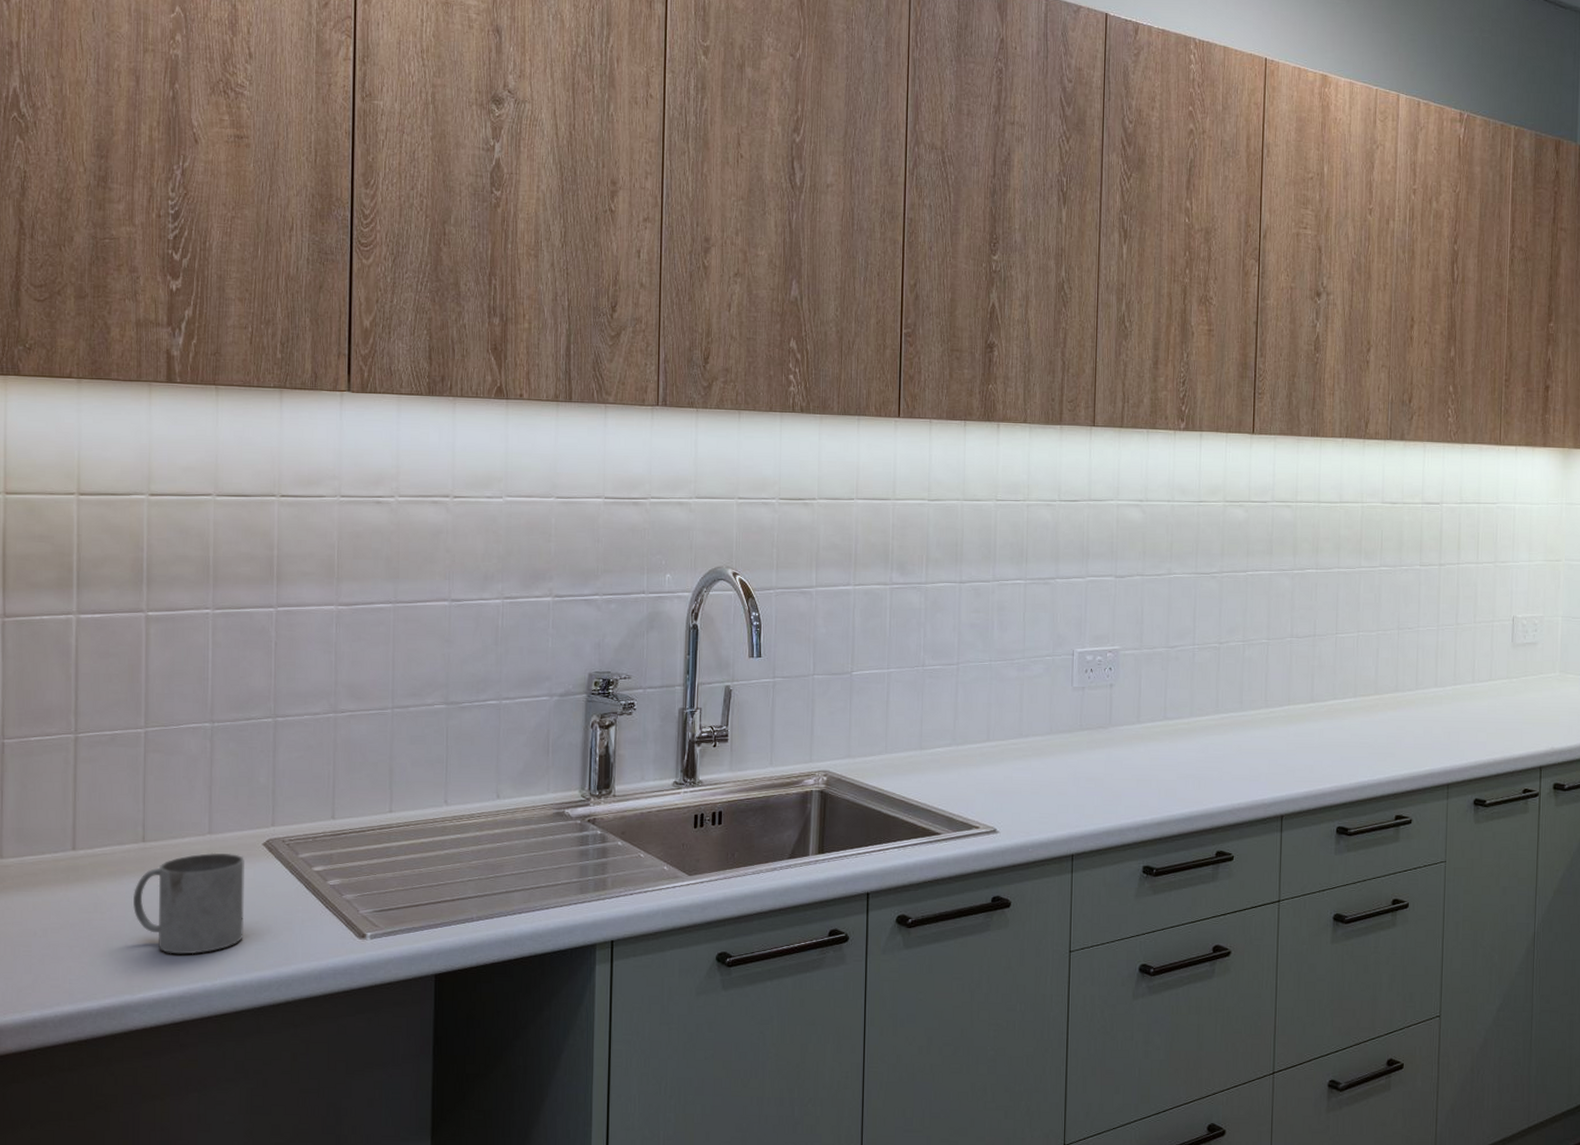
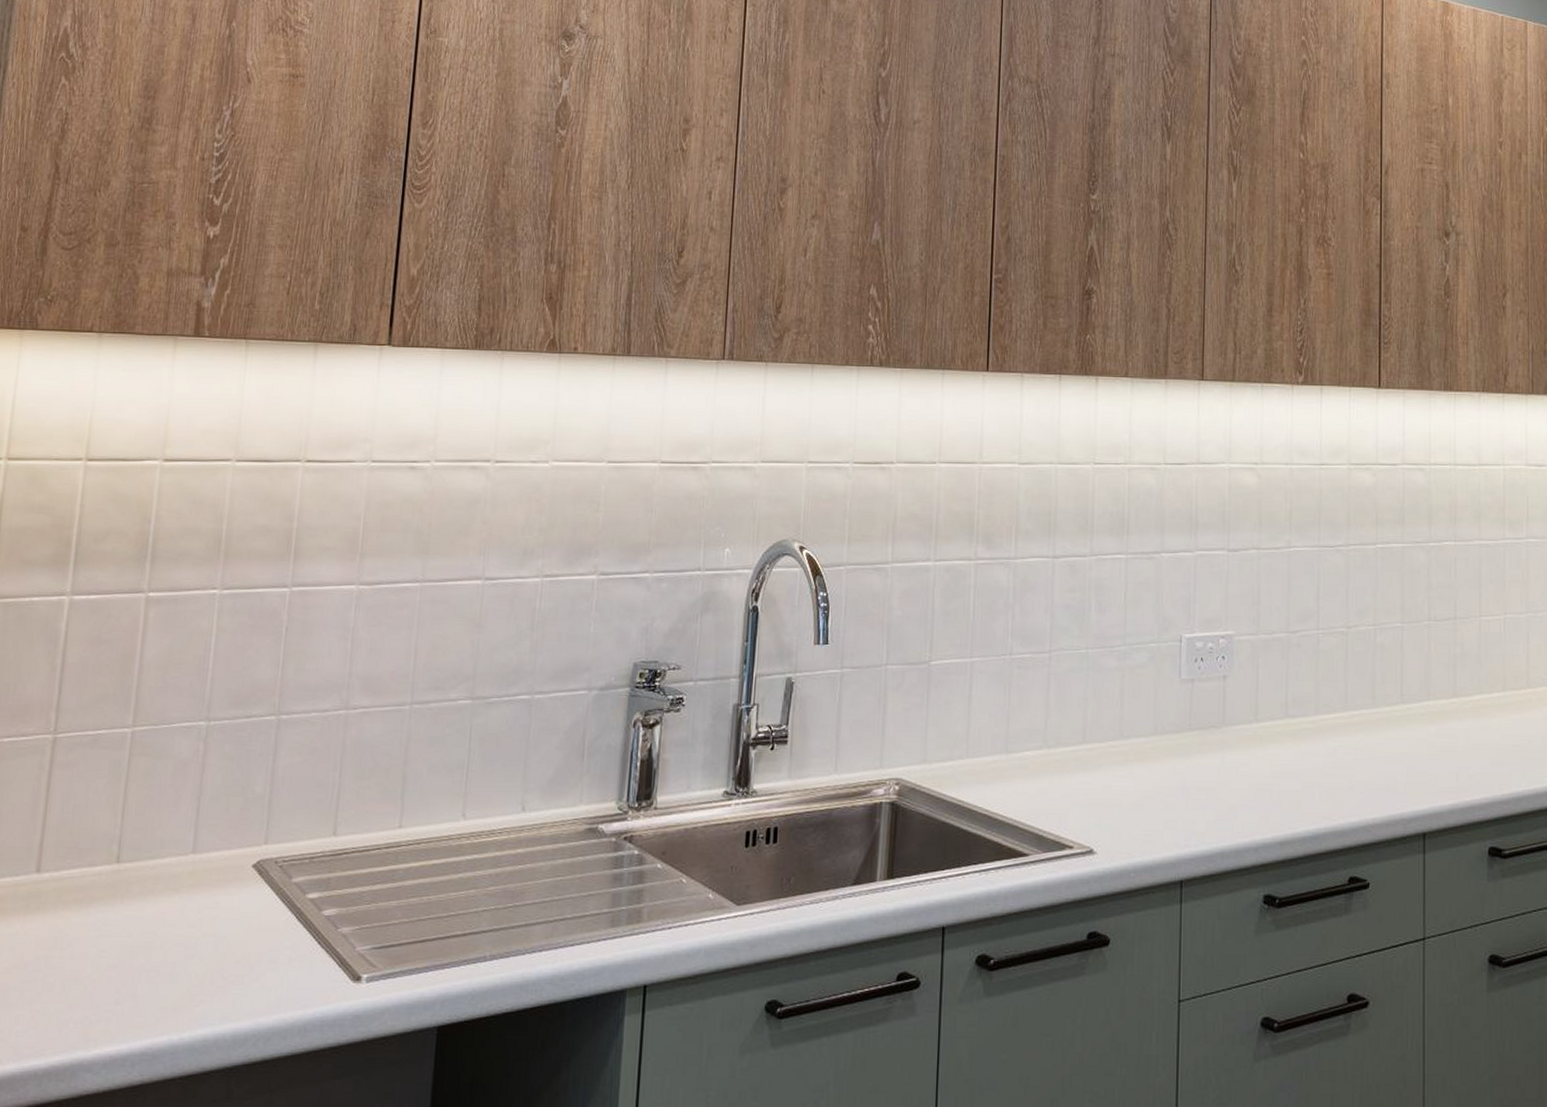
mug: present [133,852,244,955] -> none [98,876,230,1001]

